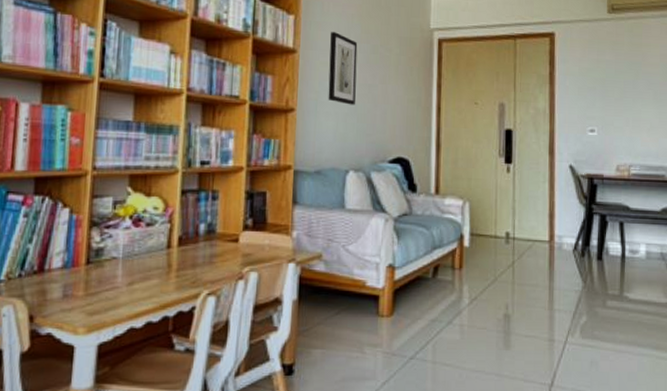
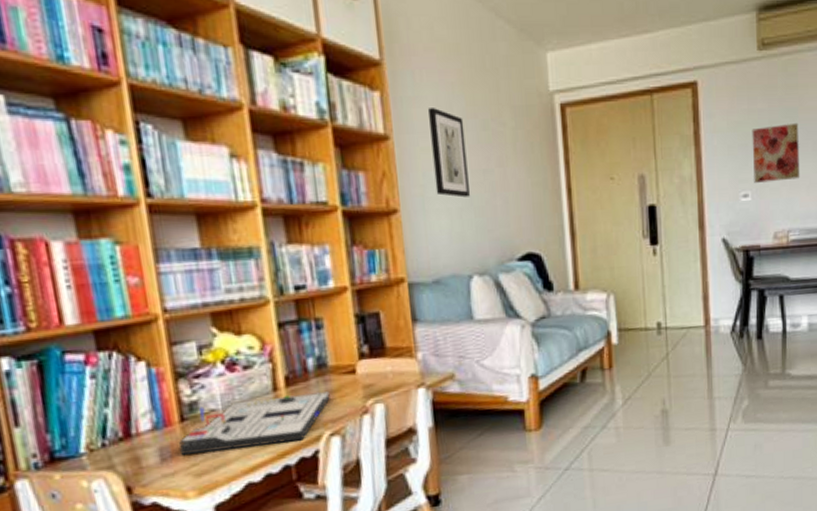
board game: none [79,253,213,296] -> present [178,391,330,455]
wall art: none [600,74,642,122] -> present [752,122,800,183]

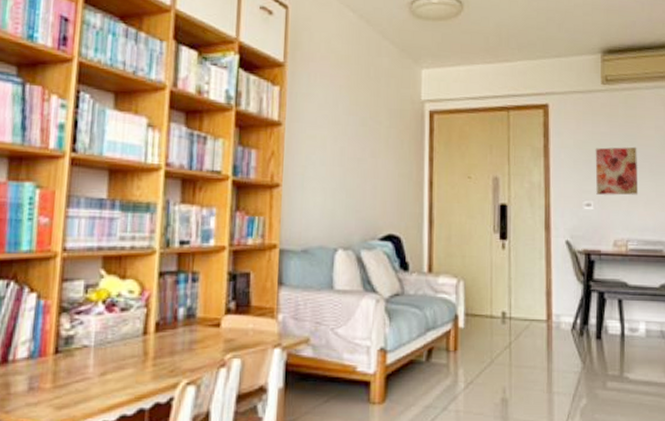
board game: present [178,391,330,455] -> none [47,341,193,387]
wall art: present [428,108,470,198] -> none [315,104,346,180]

